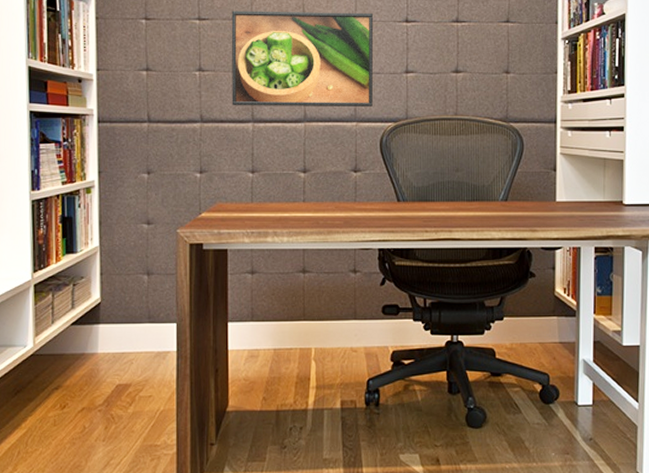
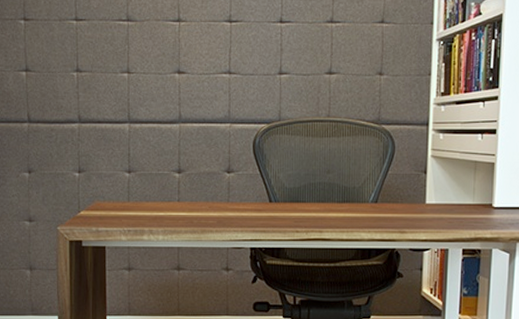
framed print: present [231,10,373,106] -> none [107,11,247,108]

